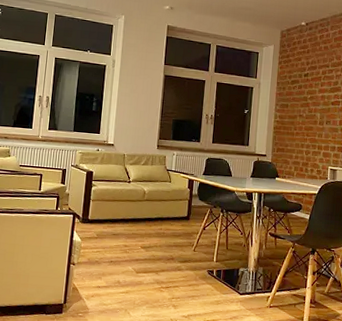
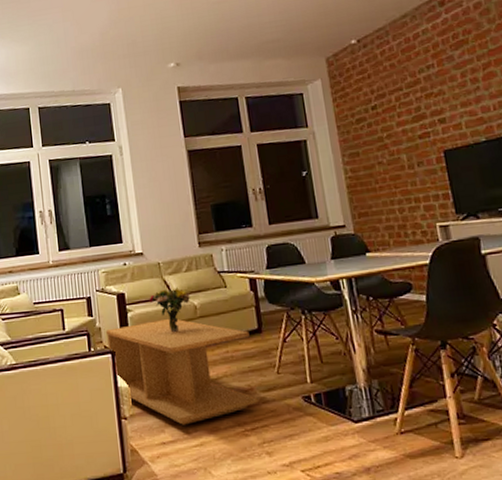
coffee table: none [72,196,180,276] -> present [106,318,259,425]
bouquet: none [111,175,143,208] -> present [149,287,191,332]

